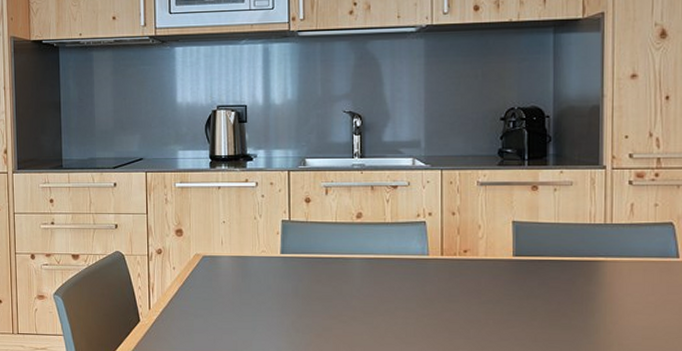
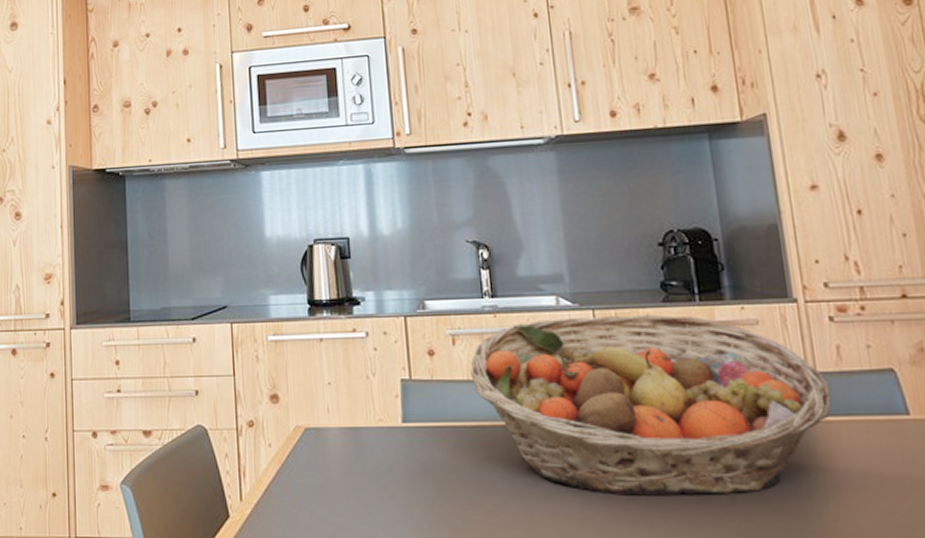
fruit basket: none [338,175,621,314] -> present [470,314,832,496]

